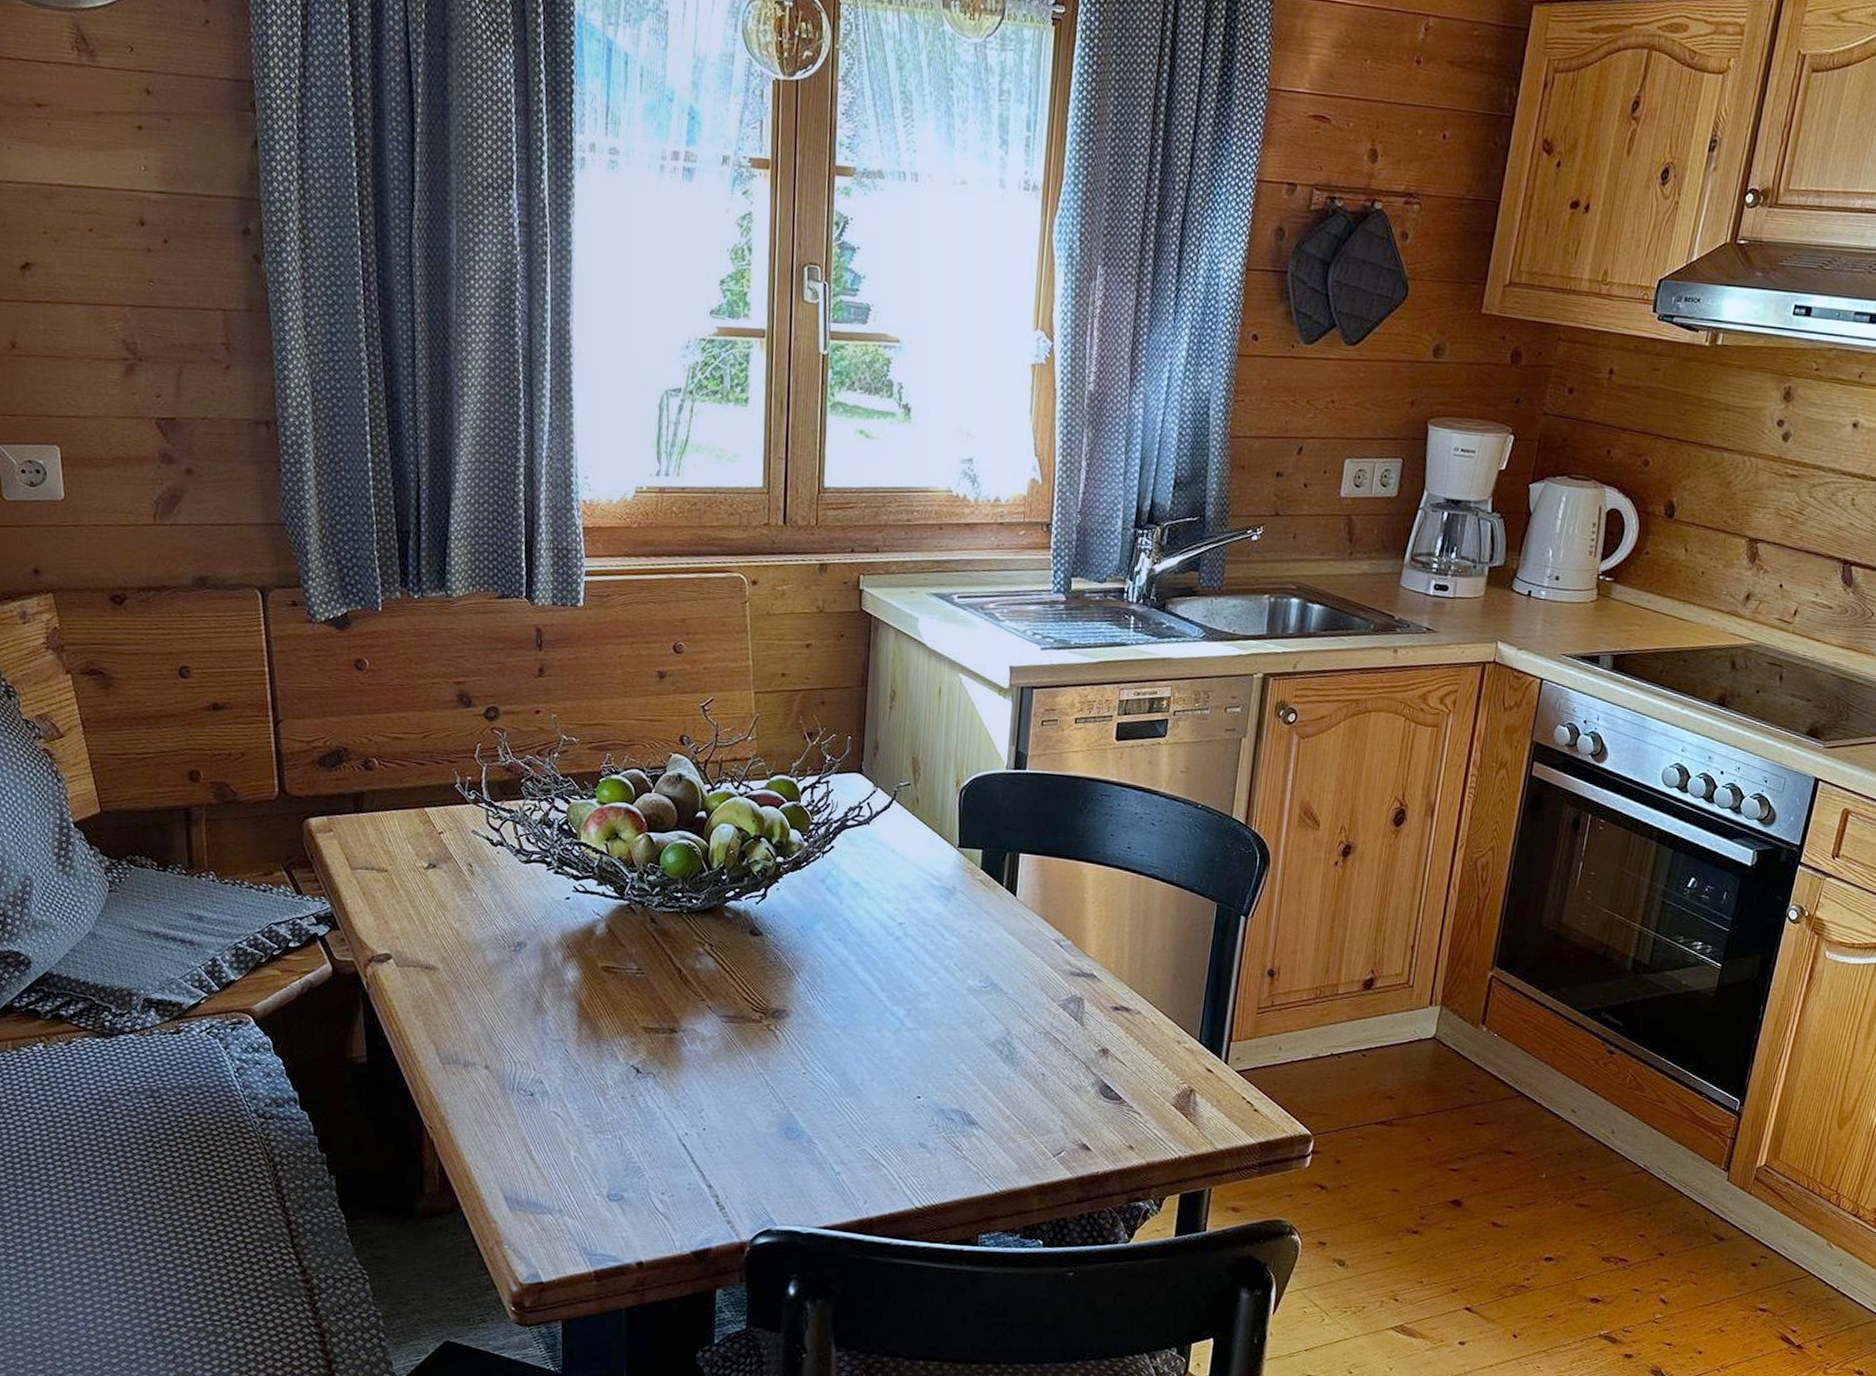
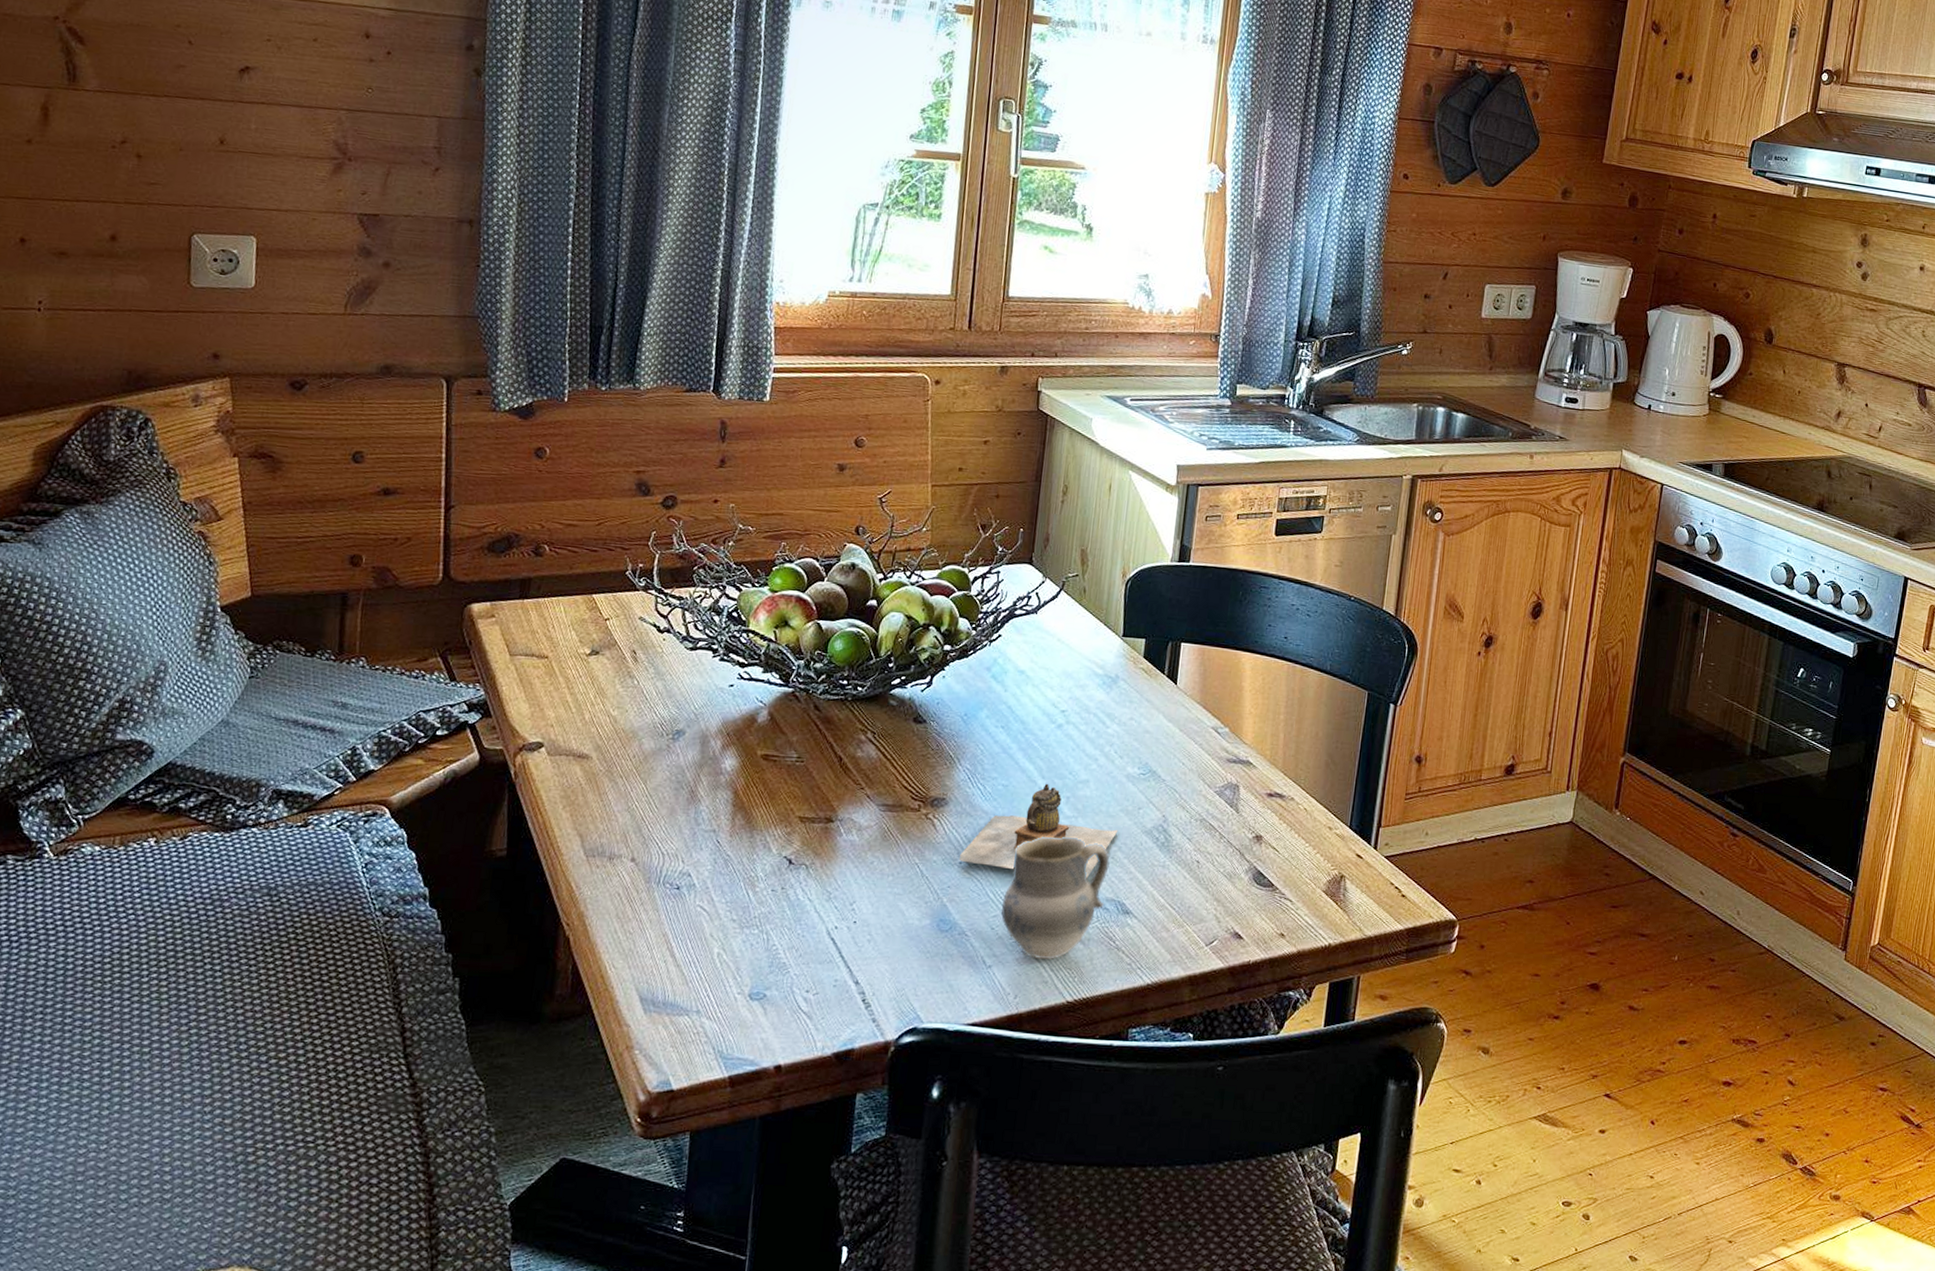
teapot: none [802,995,961,1090] -> present [958,783,1119,879]
cup: none [847,1048,954,1168] -> present [1001,836,1110,960]

